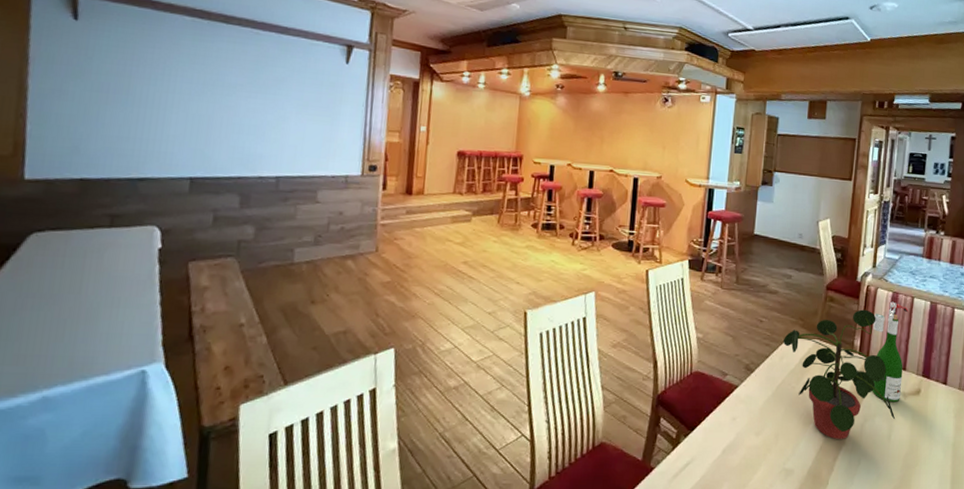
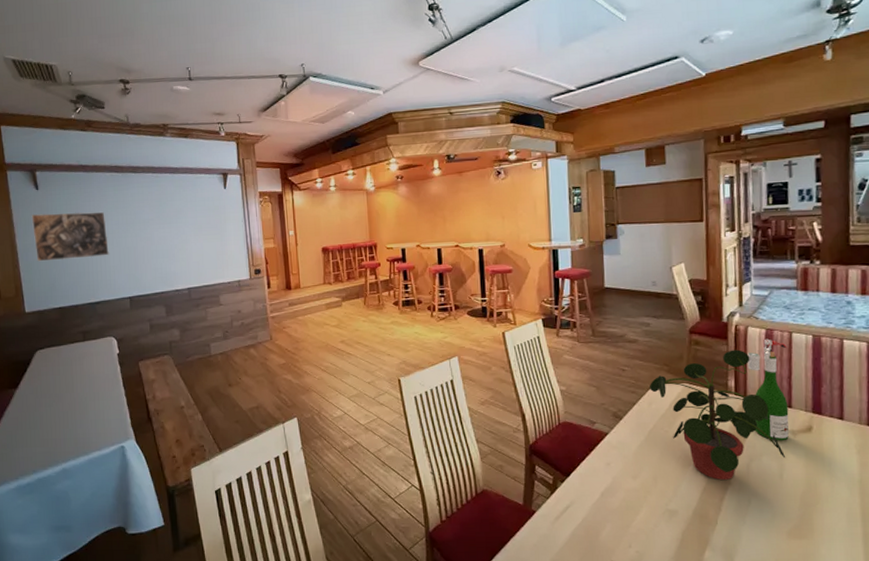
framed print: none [57,49,174,121] -> present [31,211,110,262]

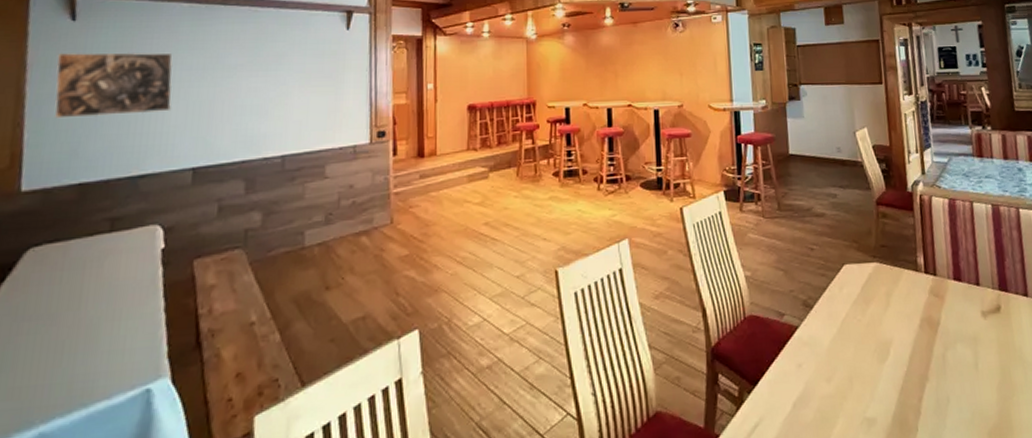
potted plant: present [650,349,786,480] -> none [840,222,979,376]
wine bottle: present [747,338,789,441] -> none [933,209,980,325]

